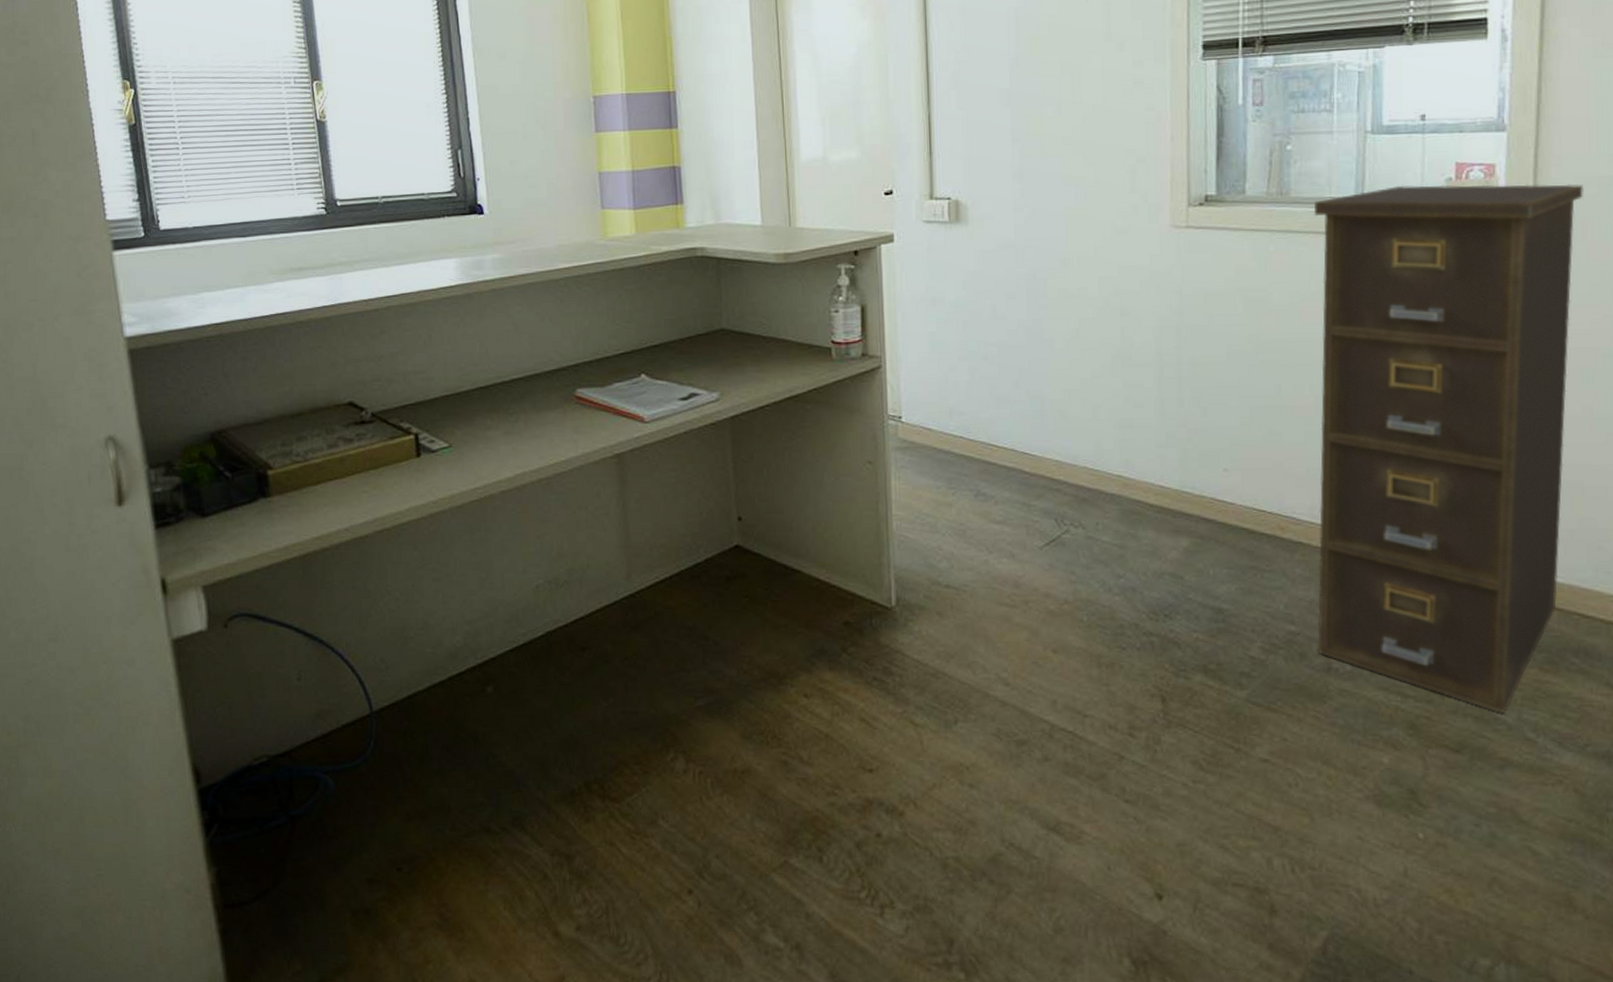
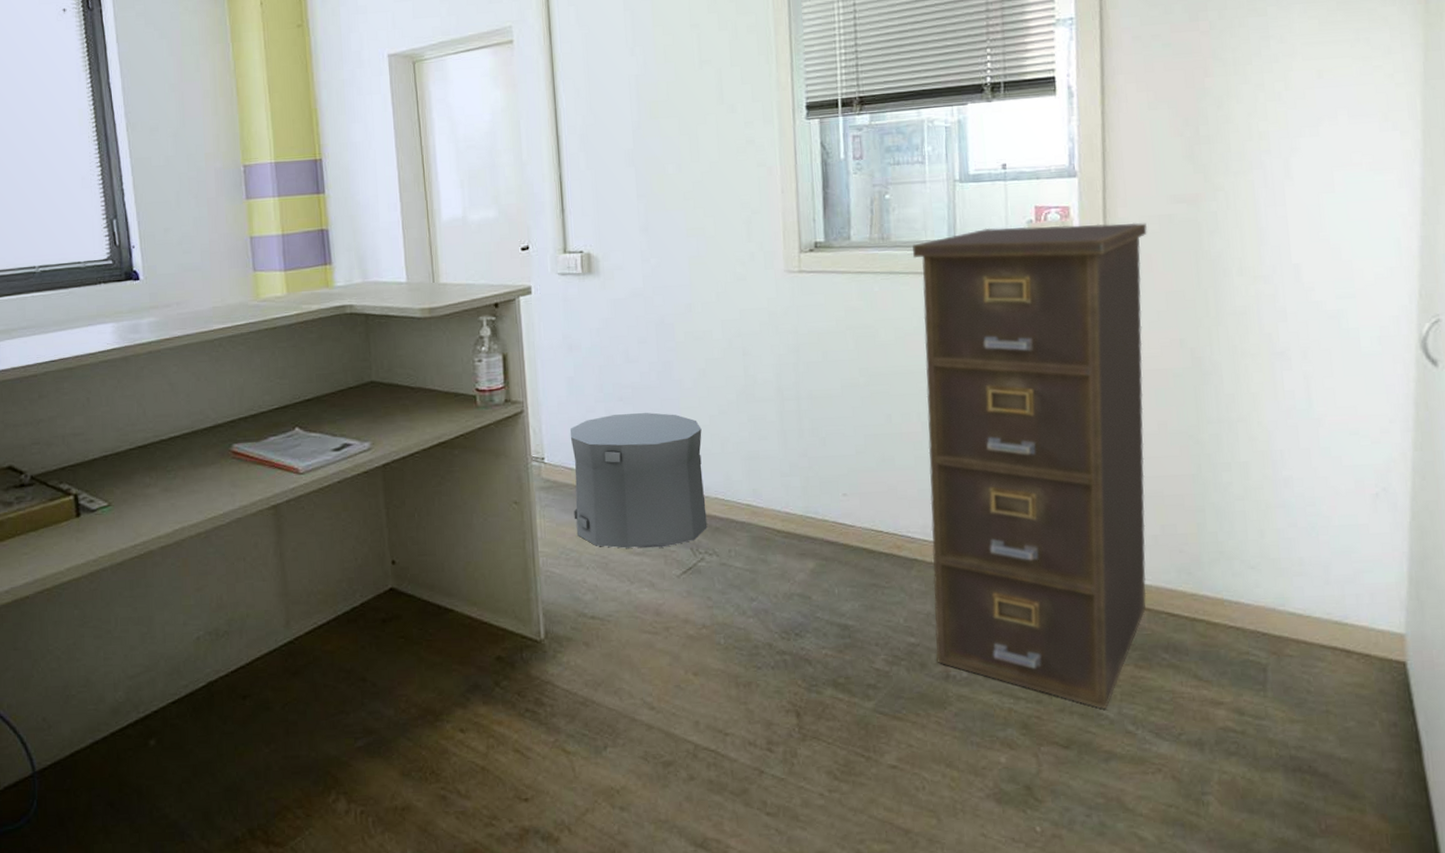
trash can: none [930,373,1074,517] -> present [570,412,708,549]

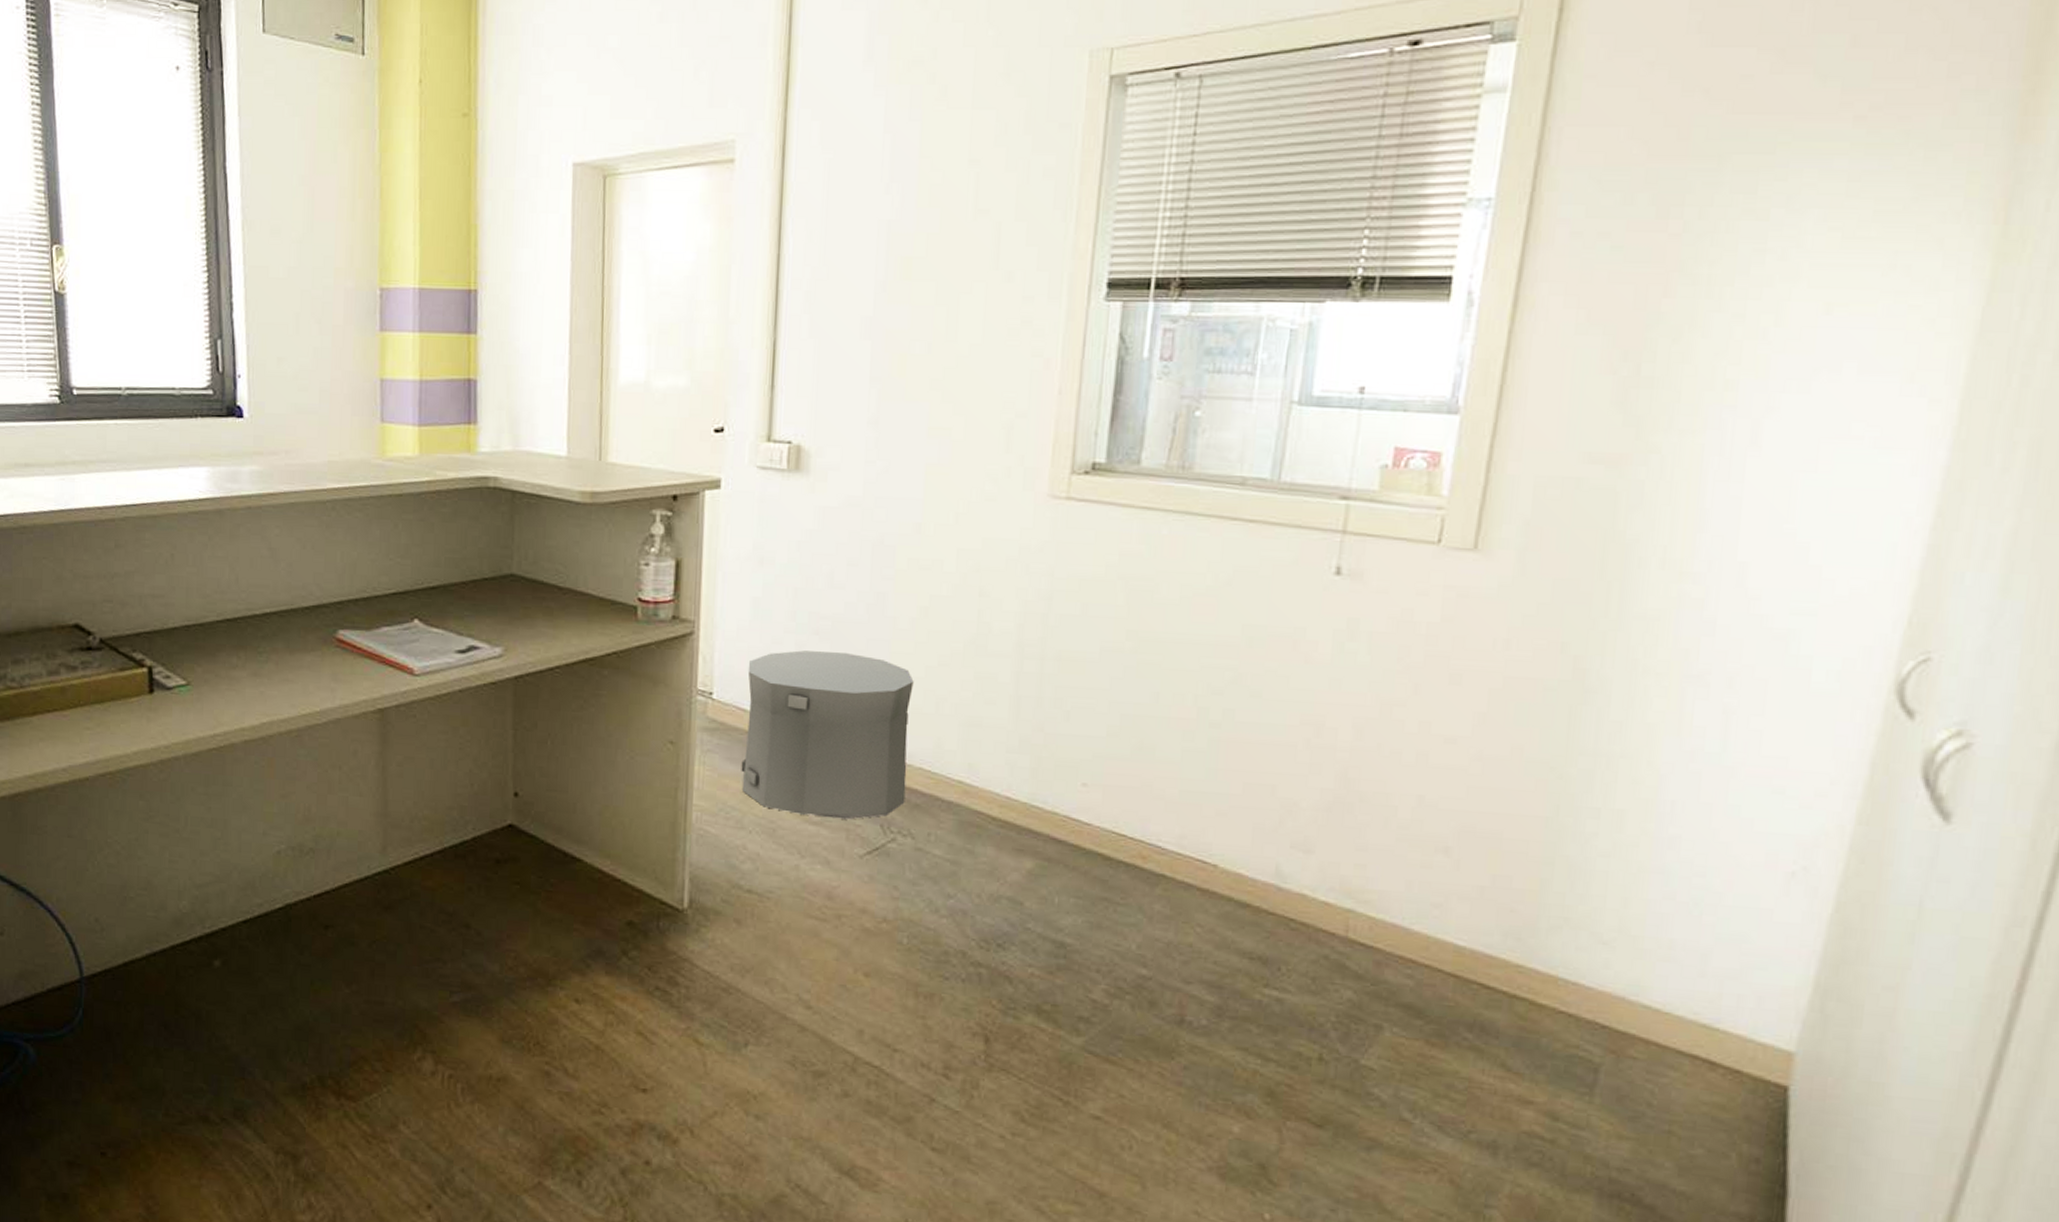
filing cabinet: present [912,222,1147,709] -> none [1171,468,1544,1088]

